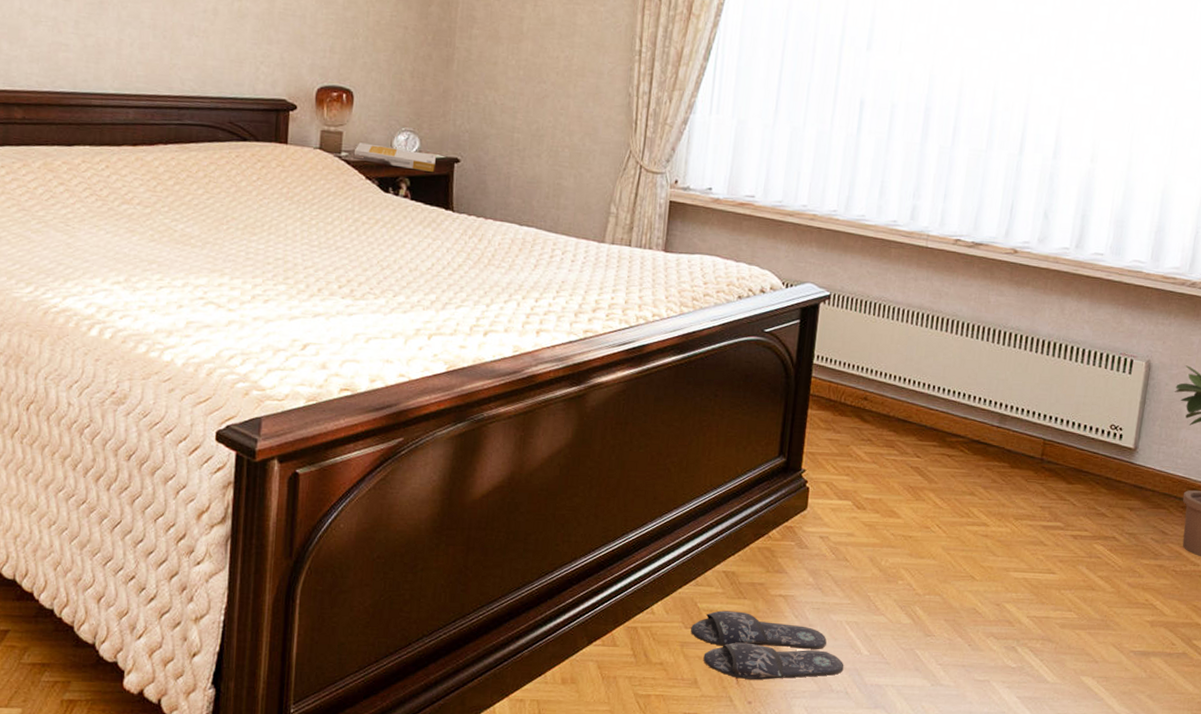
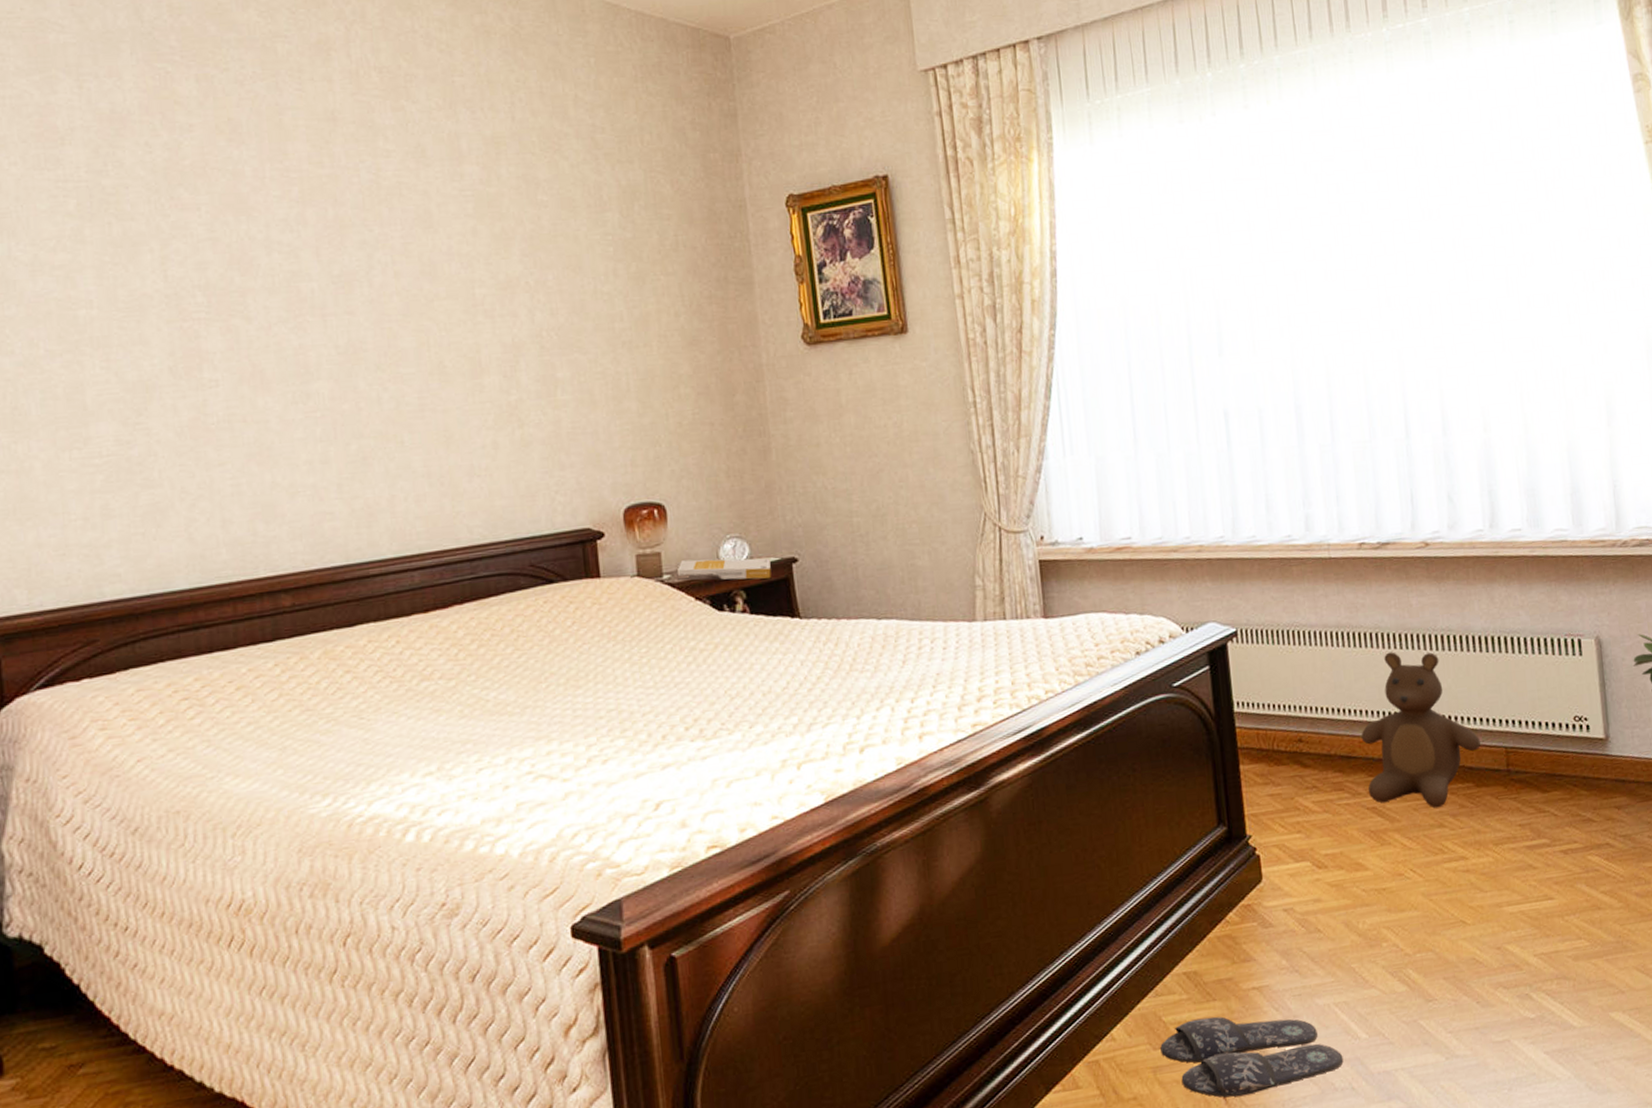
teddy bear: none [915,338,1023,479] -> present [1361,652,1480,808]

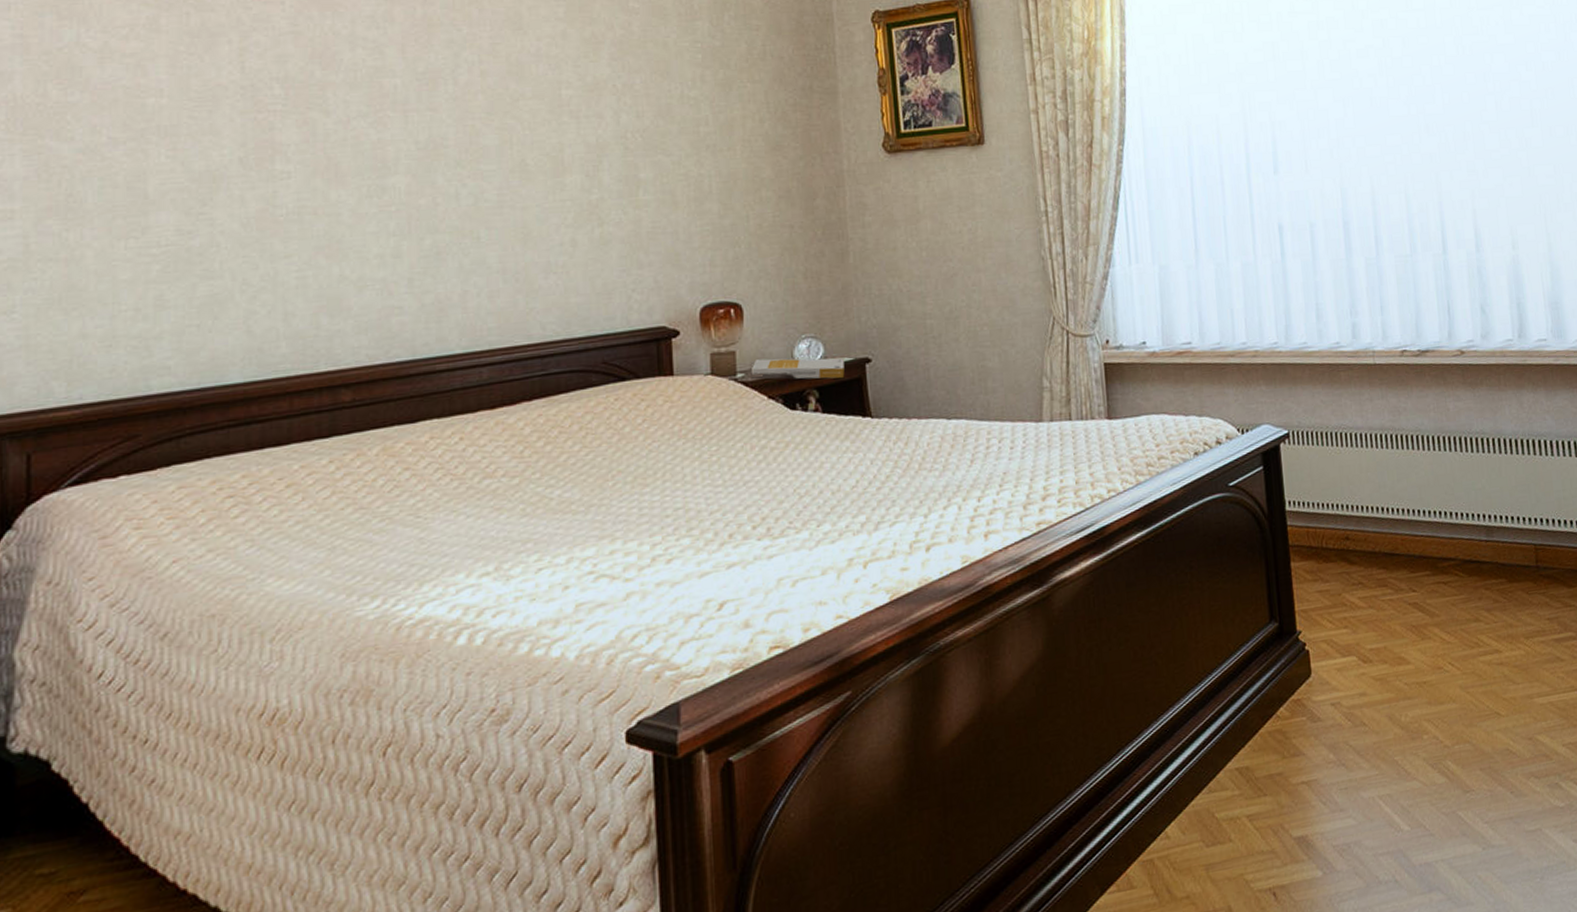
slippers: present [1160,1016,1344,1098] -> none [1213,812,1387,894]
teddy bear: present [1361,652,1480,808] -> none [1403,453,1512,603]

